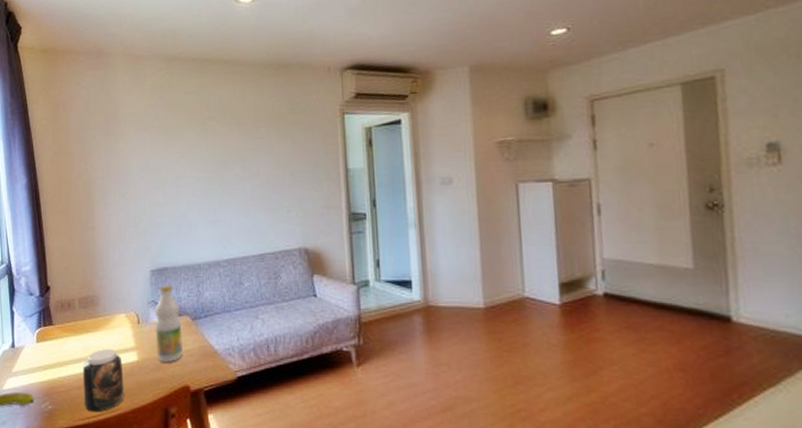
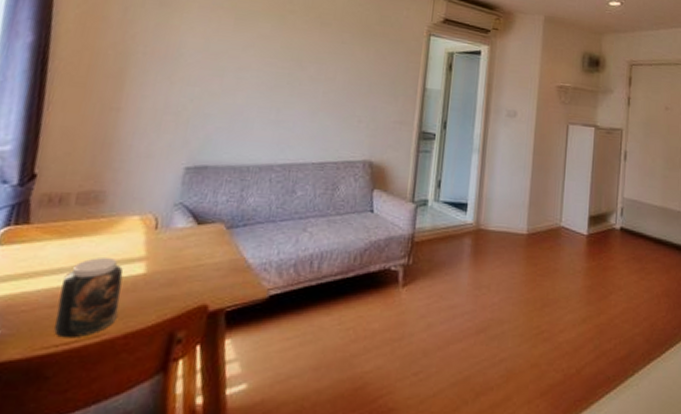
bottle: present [154,285,184,363] -> none [172,185,215,278]

